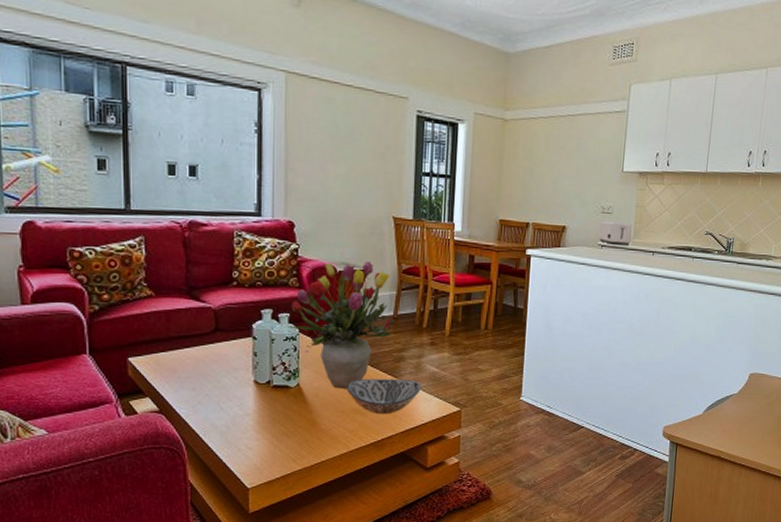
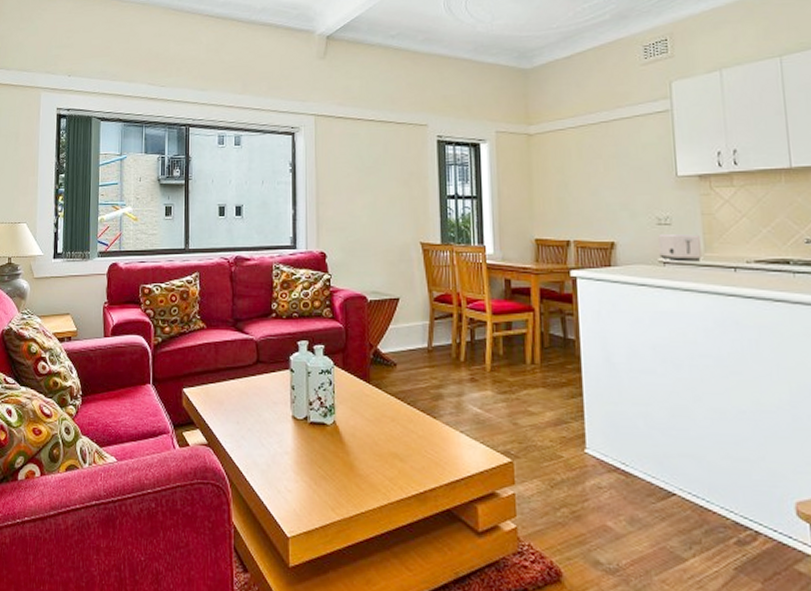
flower arrangement: present [288,261,396,389] -> none [323,289,431,429]
decorative bowl: present [346,378,422,415] -> none [383,418,465,462]

